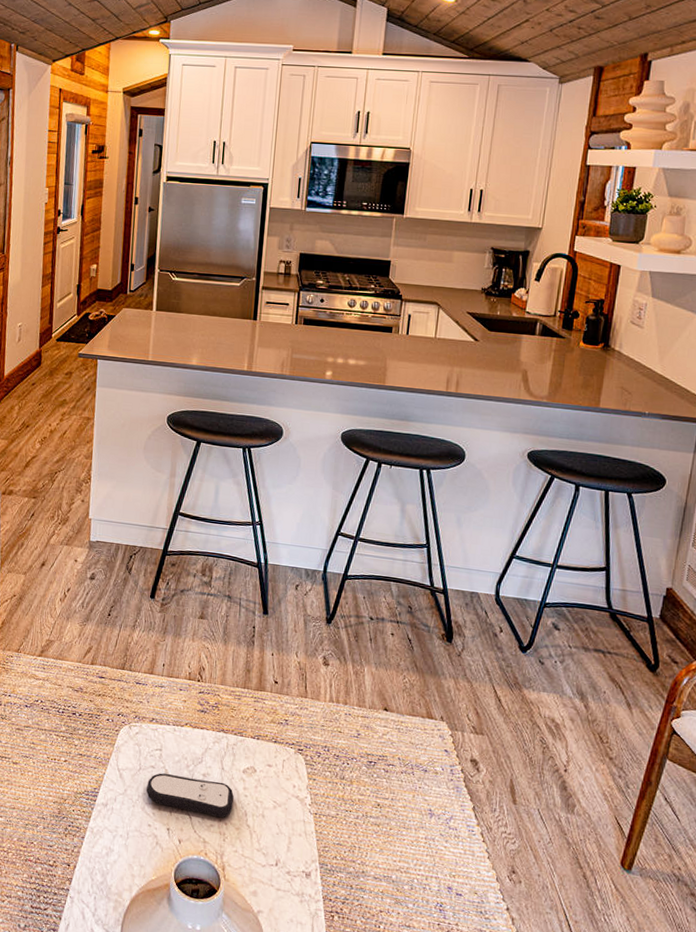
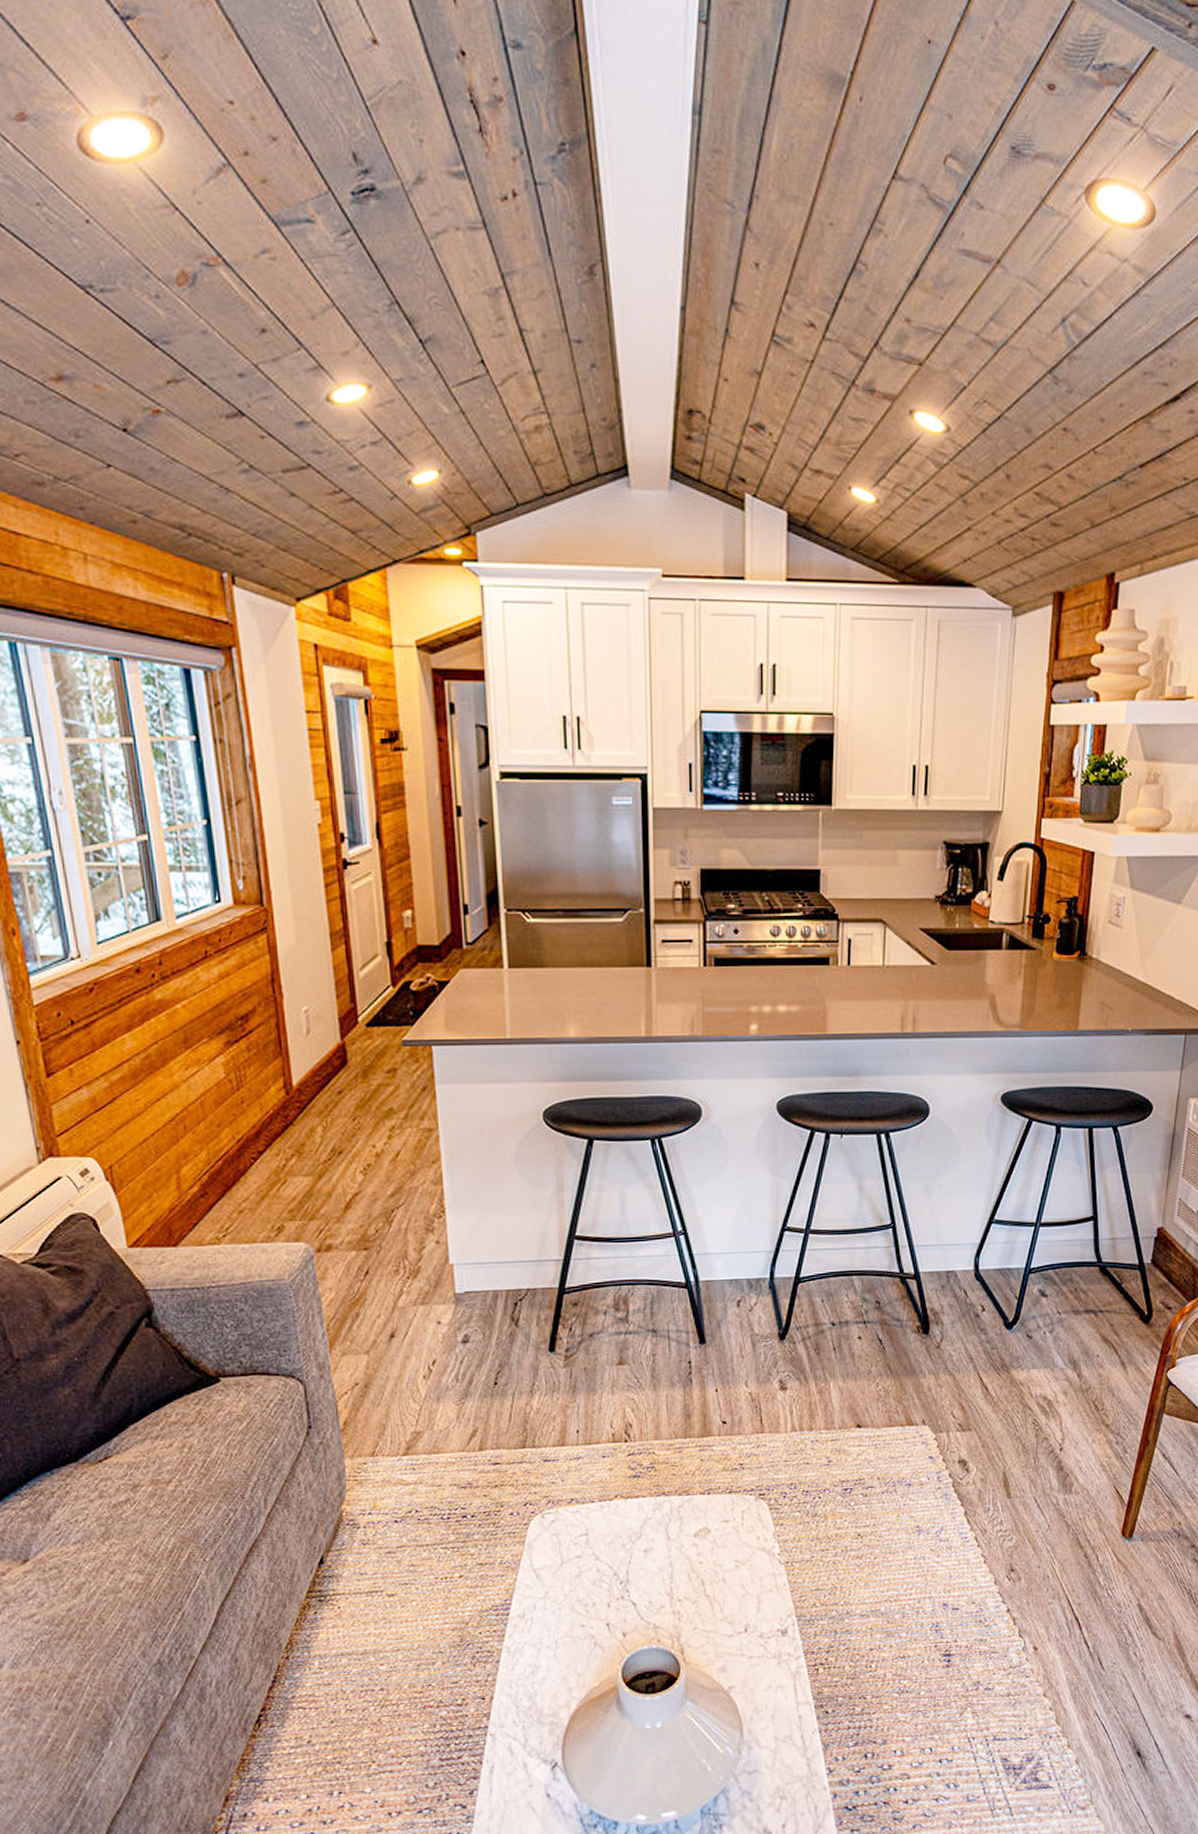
remote control: present [146,773,234,818] -> none [573,1554,686,1599]

